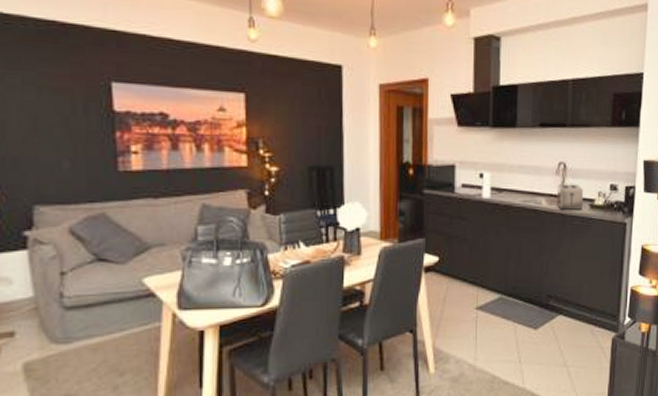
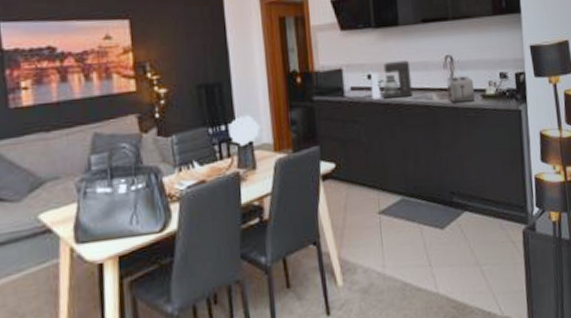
coffee maker: none [489,162,523,201] -> present [378,60,413,99]

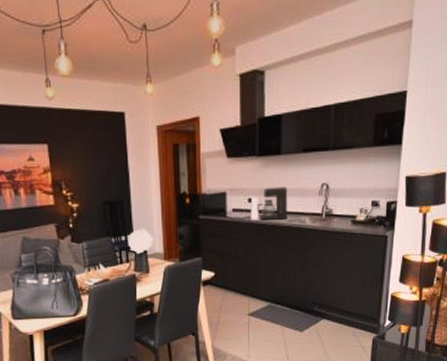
toaster: present [446,76,476,104] -> none [319,203,346,228]

